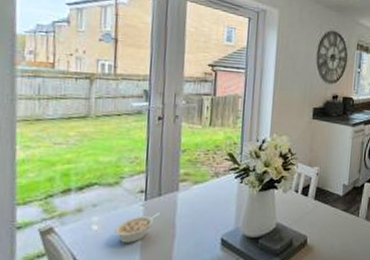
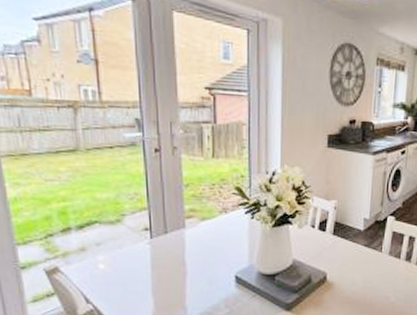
legume: present [114,212,160,243] -> none [122,250,168,281]

